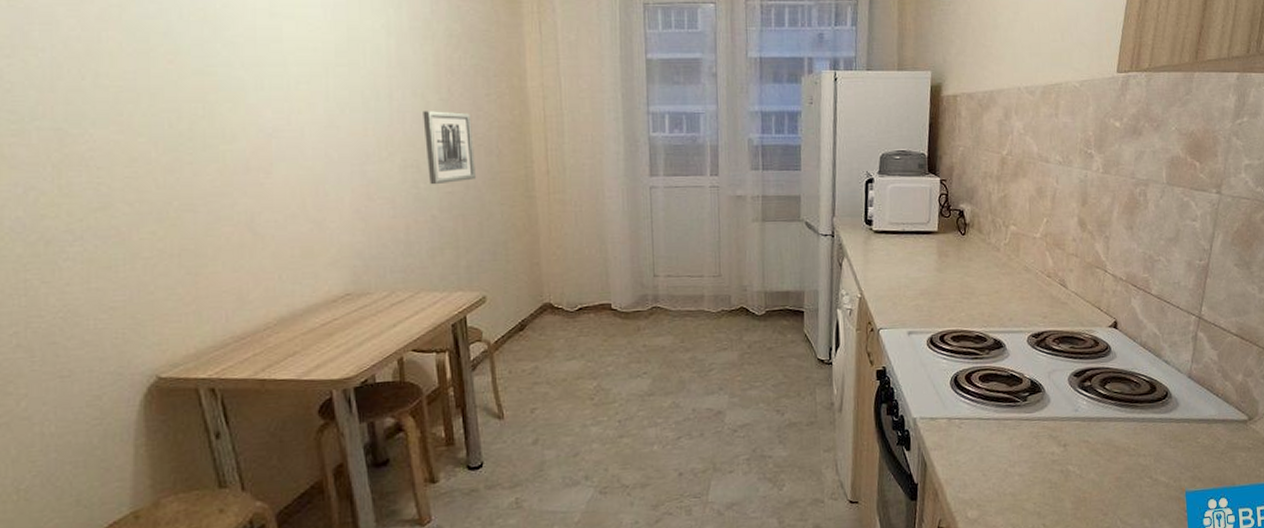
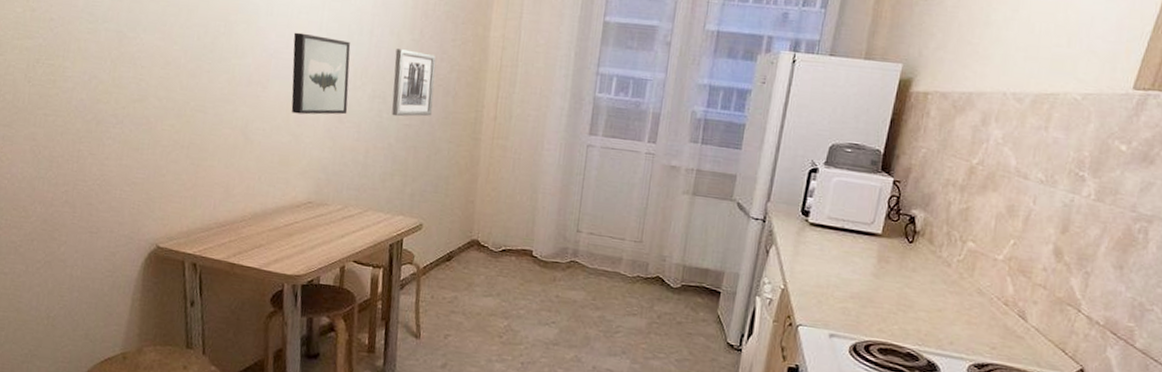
wall art: none [294,105,377,198] -> present [291,32,351,115]

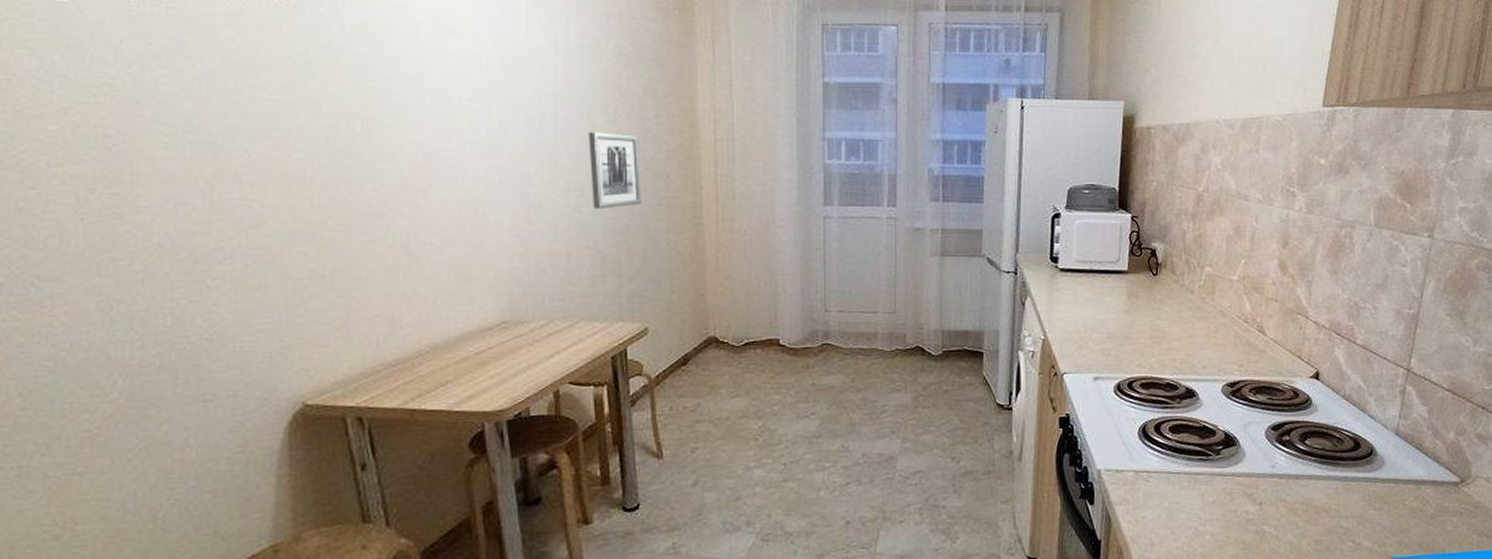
wall art: present [291,32,351,115] -> none [455,124,538,220]

